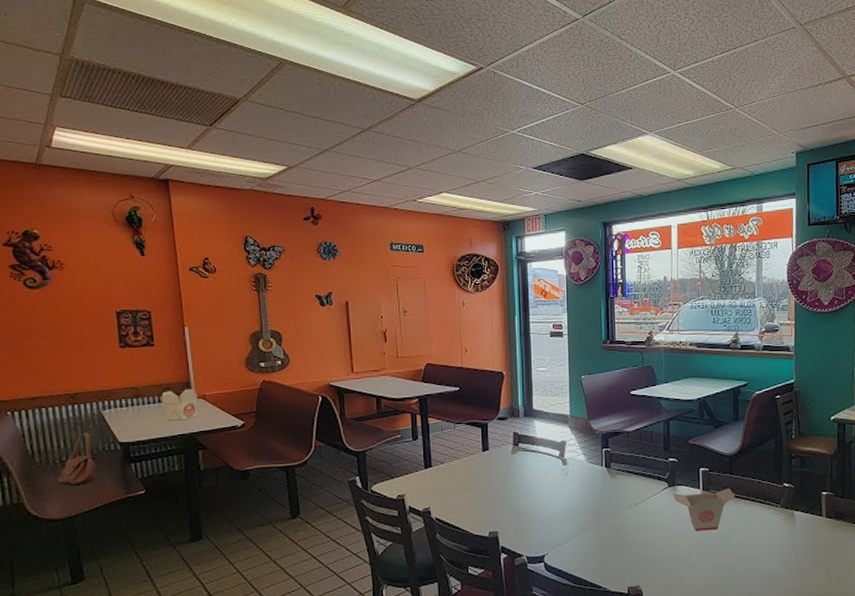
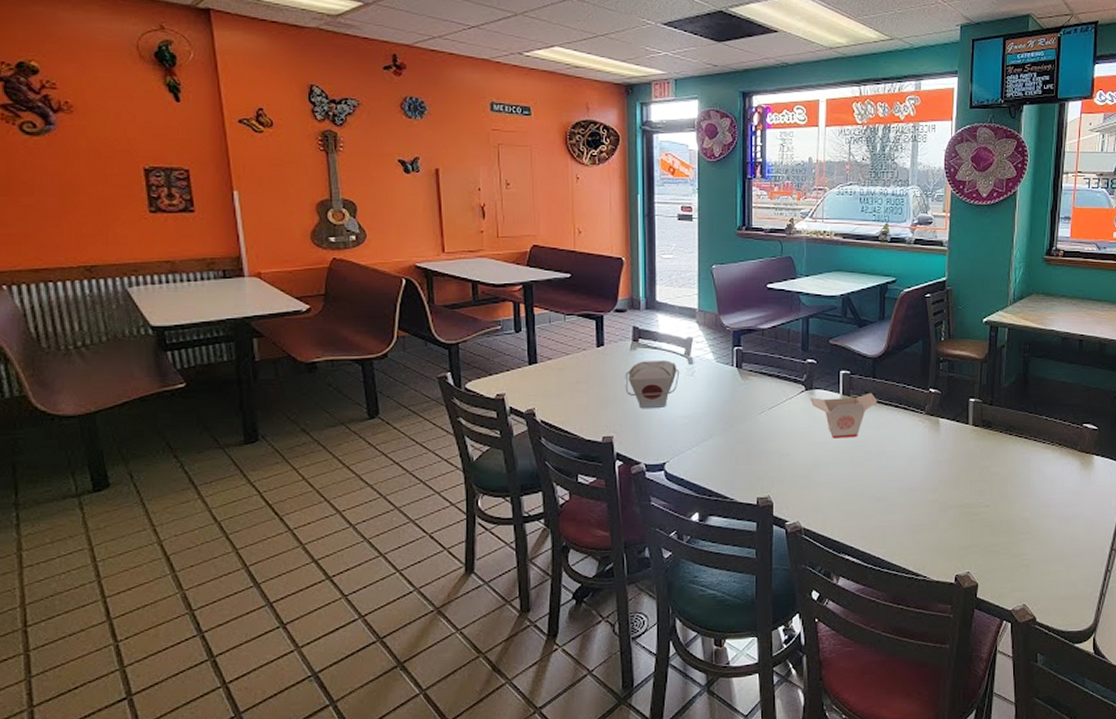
handbag: present [57,433,96,485] -> none [71,313,122,375]
takeout container: present [161,389,197,421] -> none [204,265,251,302]
takeout container: none [507,462,556,507] -> present [625,360,680,409]

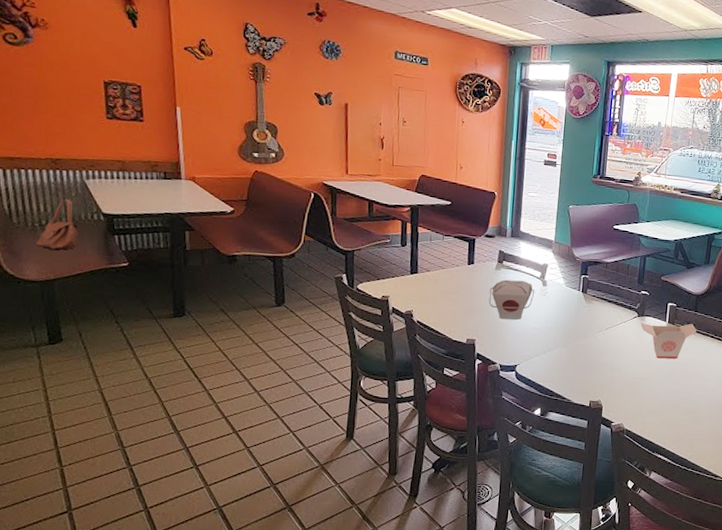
handbag: none [71,313,122,375] -> present [36,199,78,250]

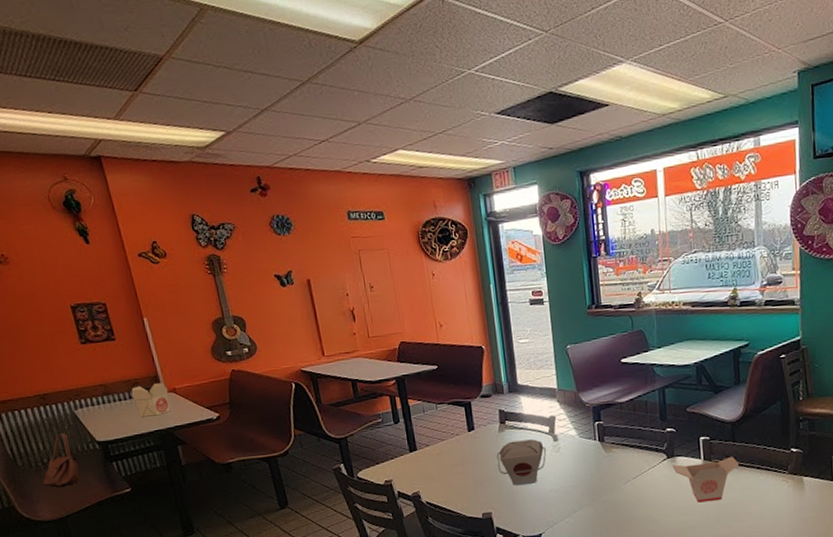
takeout container: none [148,168,187,200] -> present [131,383,171,417]

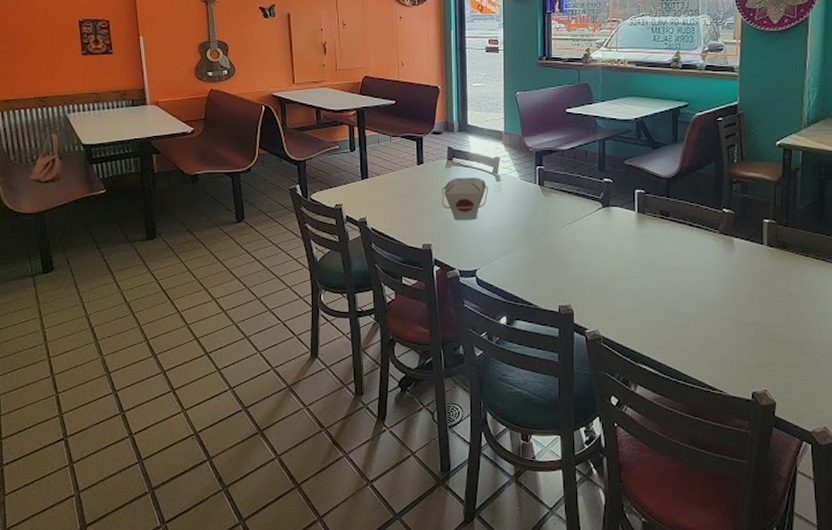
takeout container: present [131,383,171,417] -> none [119,96,152,125]
takeout container: present [672,456,739,503] -> none [607,211,671,254]

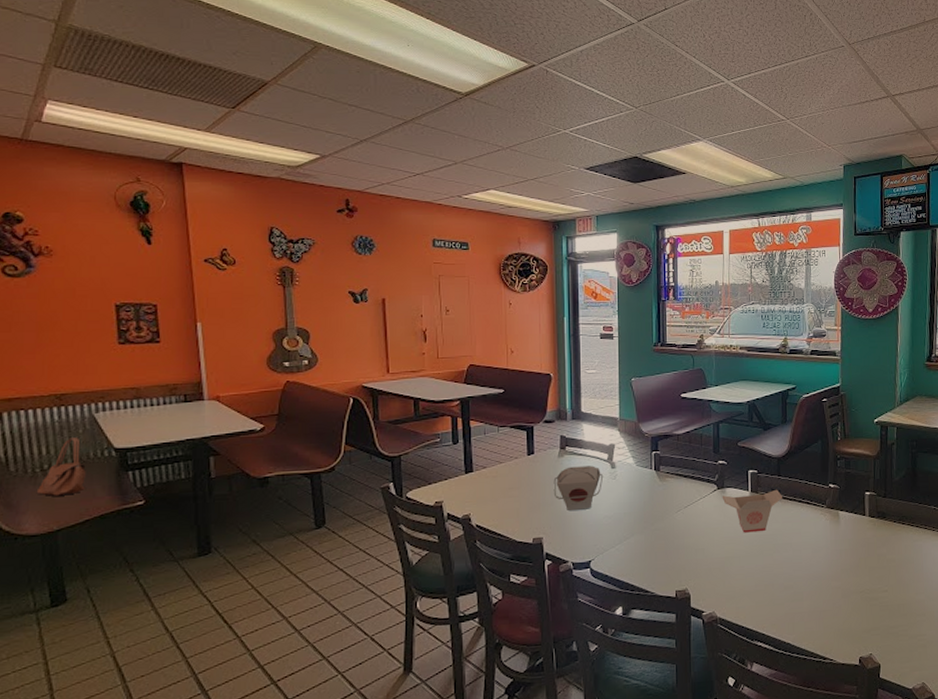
takeout container: none [607,211,671,254] -> present [722,489,782,533]

